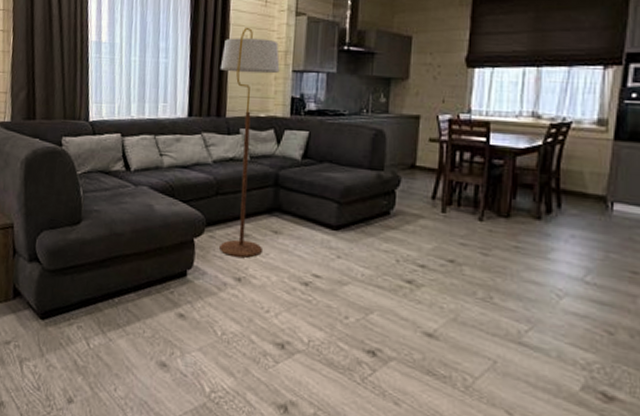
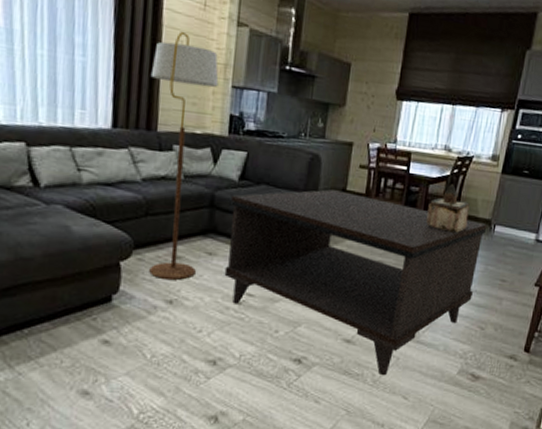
coffee table: none [290,165,602,382] -> present [224,189,487,376]
decorative box: none [517,155,573,212] -> present [426,184,470,233]

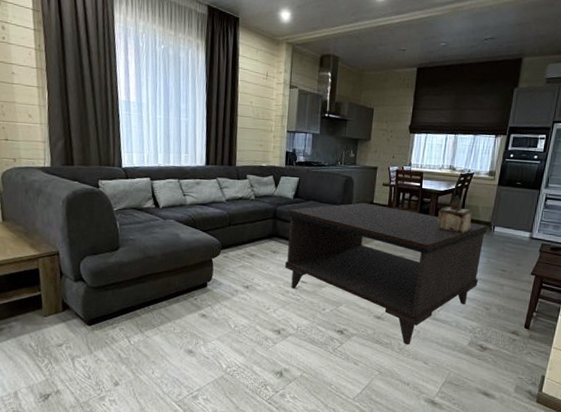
floor lamp: present [149,31,219,280] -> none [231,95,278,271]

